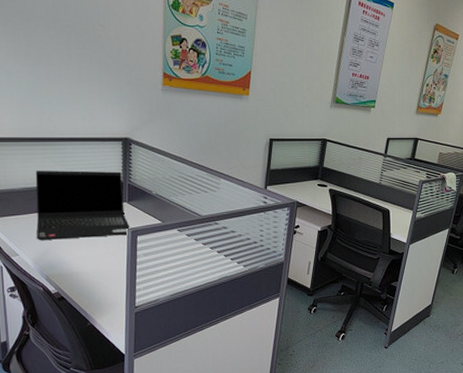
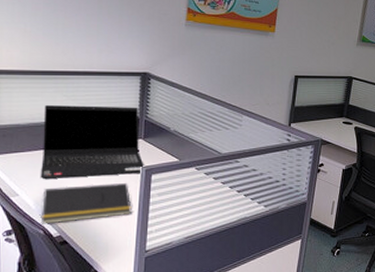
notepad: none [39,244,121,282] -> present [42,183,132,225]

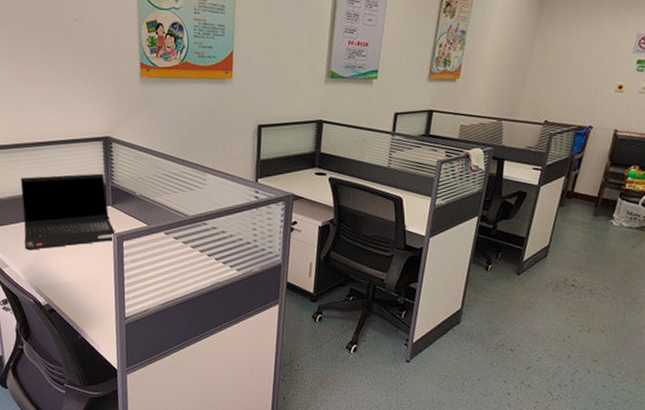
notepad: present [42,183,132,225] -> none [28,251,109,294]

